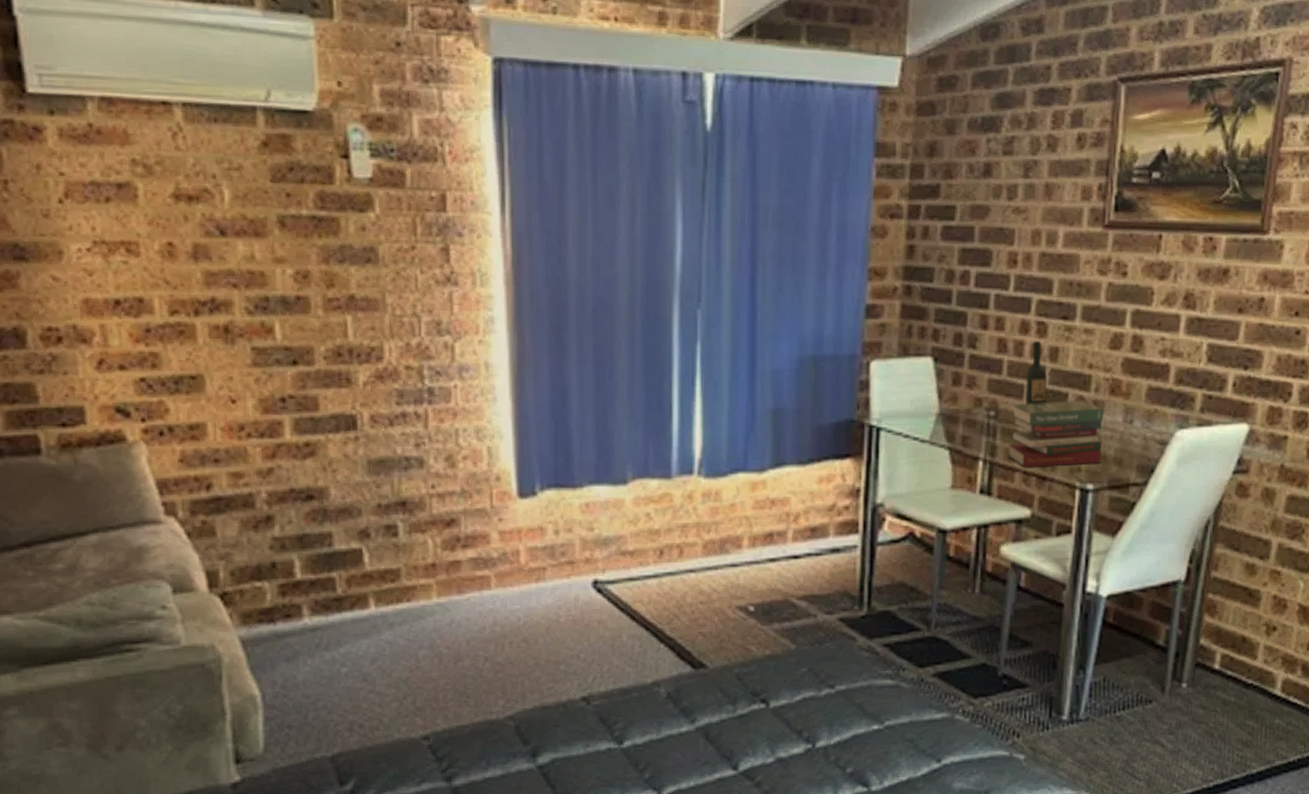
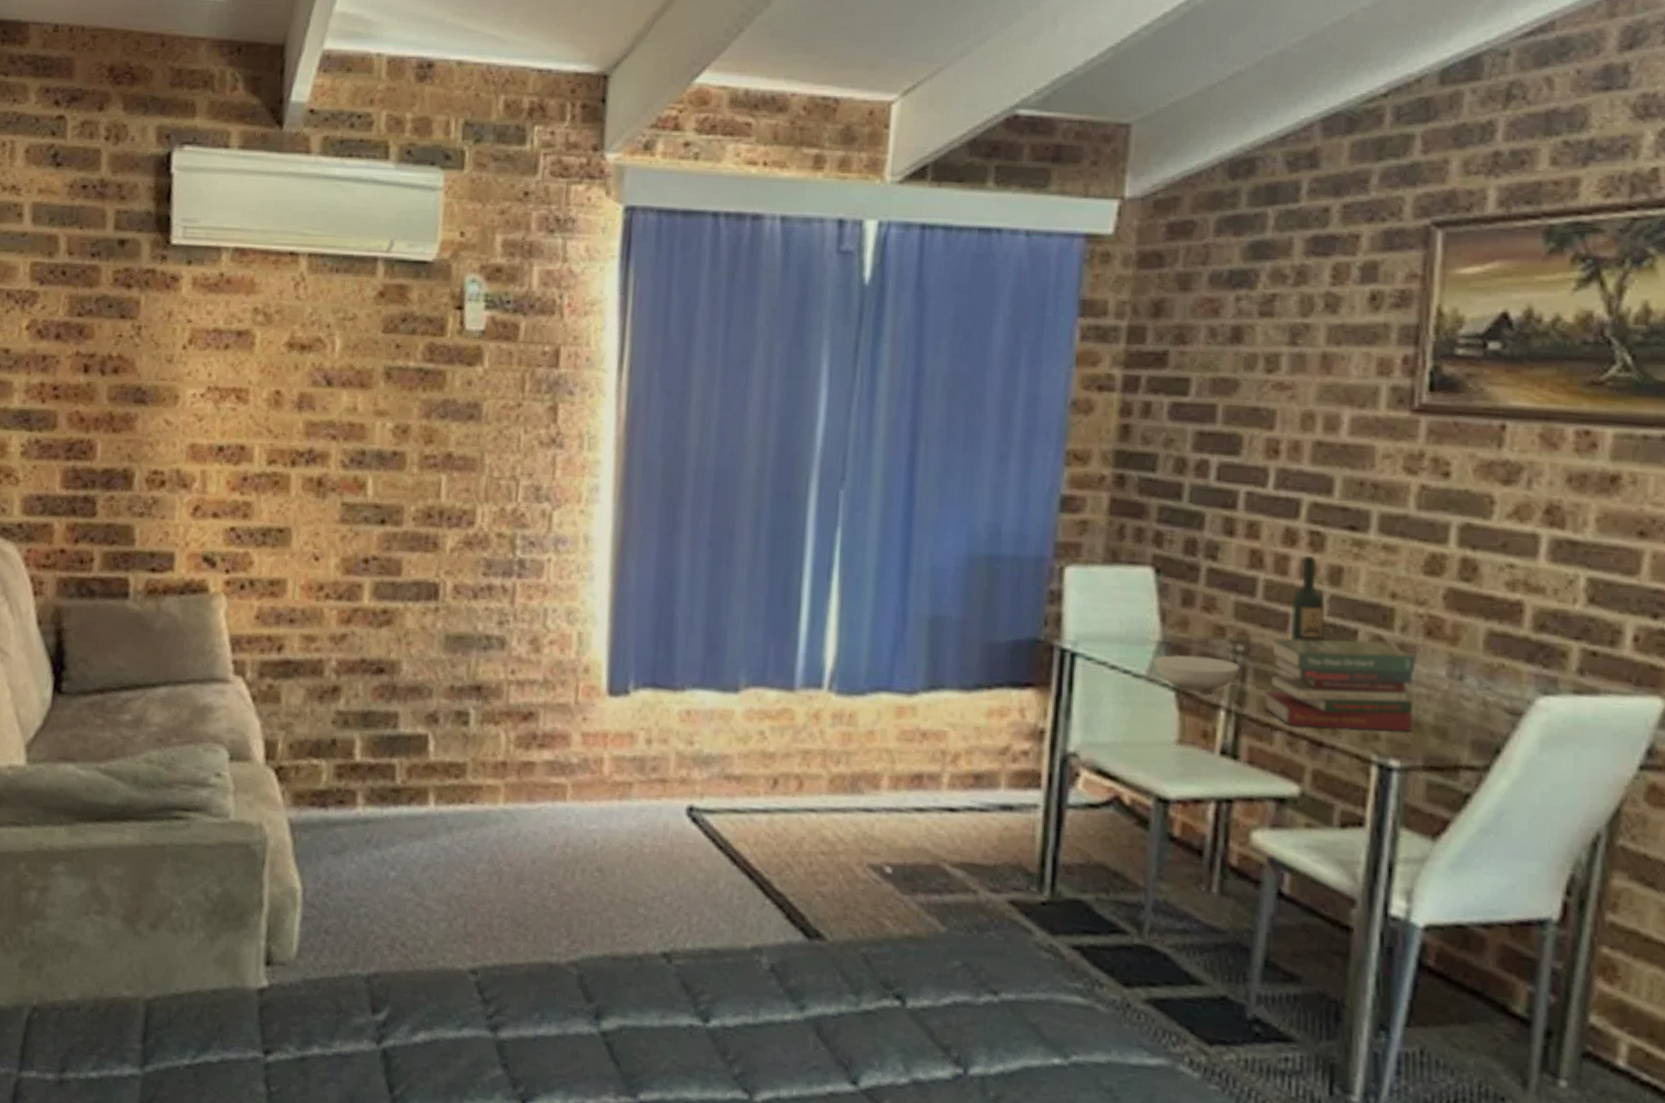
bowl: none [933,422,992,450] -> present [1152,654,1240,693]

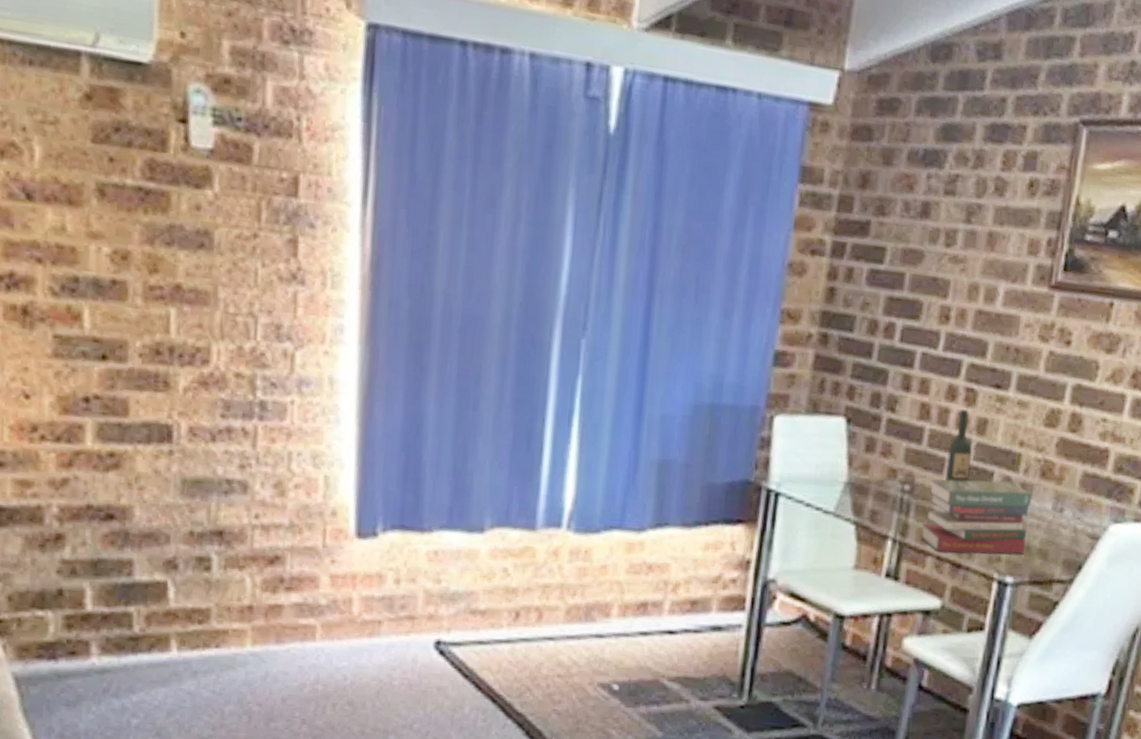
bowl: present [1152,654,1240,693] -> none [839,493,905,526]

